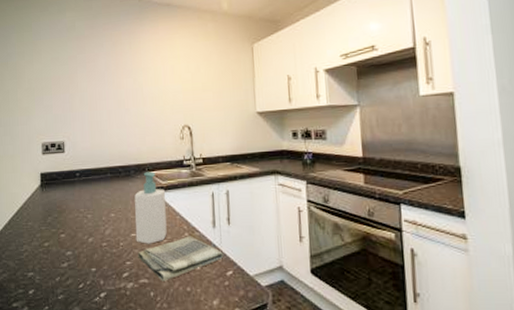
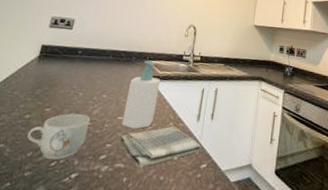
mug: none [51,236,105,282] -> present [27,113,91,160]

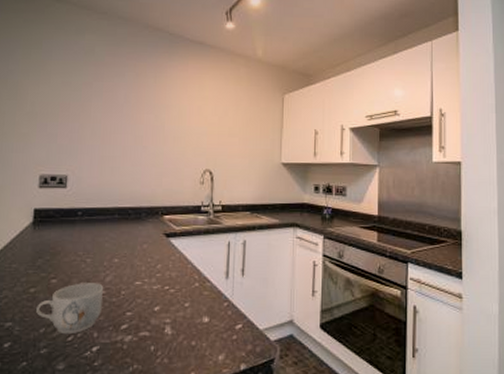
dish towel: present [119,125,202,168] -> none [140,286,235,335]
soap bottle: present [121,60,160,129] -> none [140,215,178,294]

